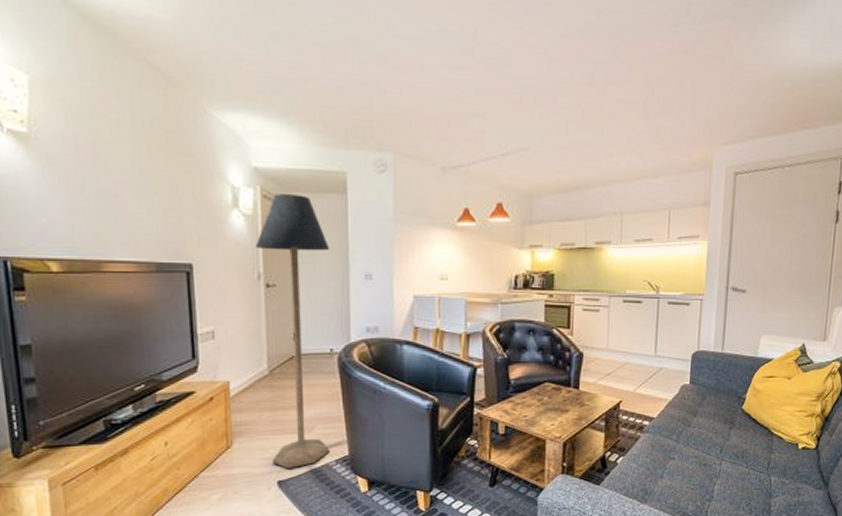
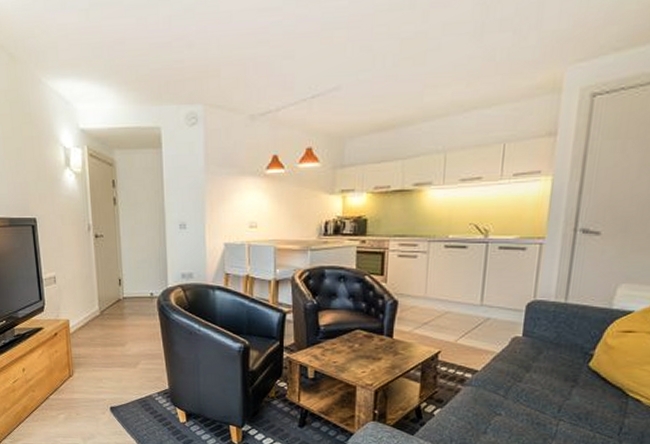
floor lamp: present [256,194,330,469] -> none [85,152,153,398]

